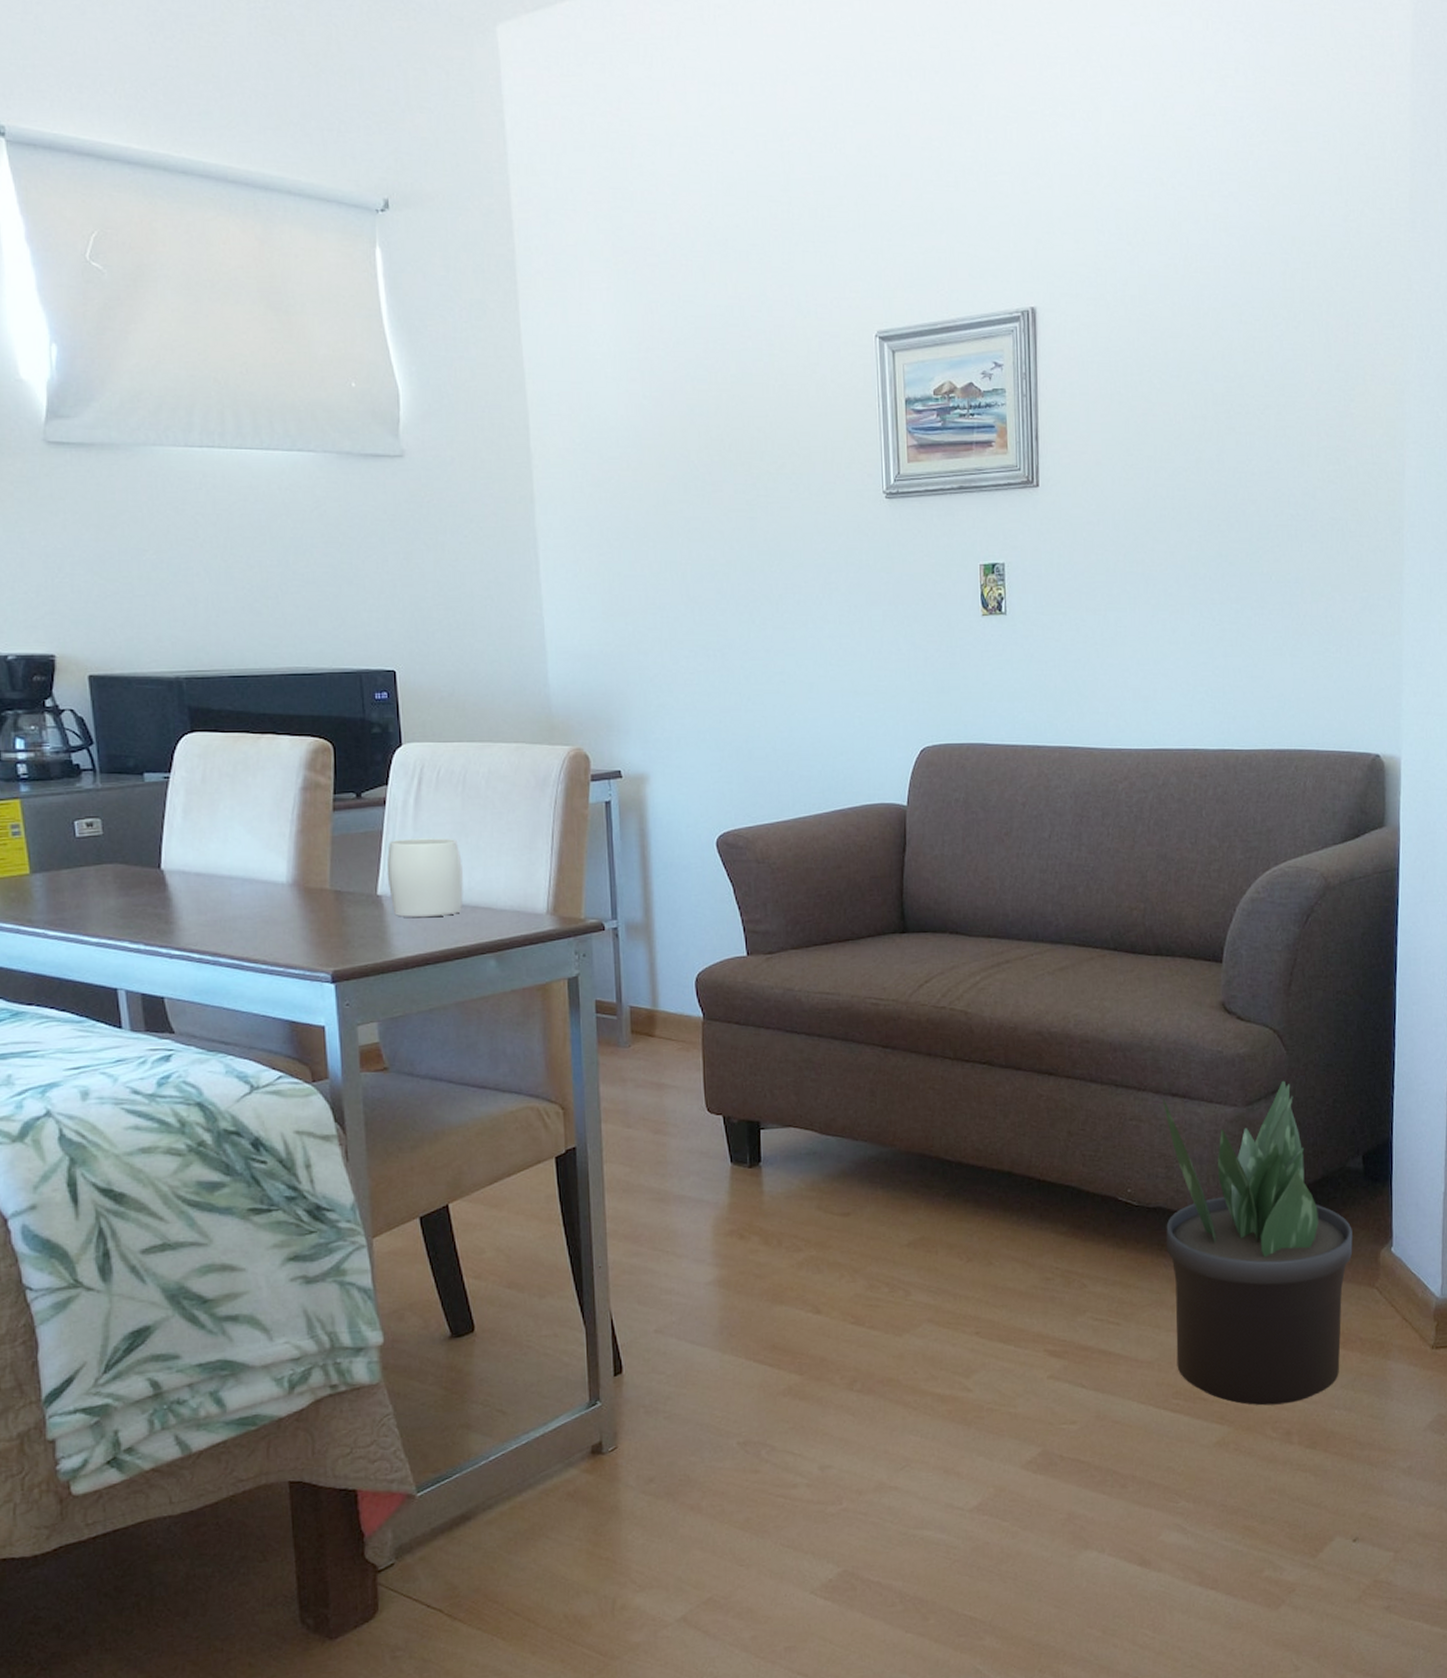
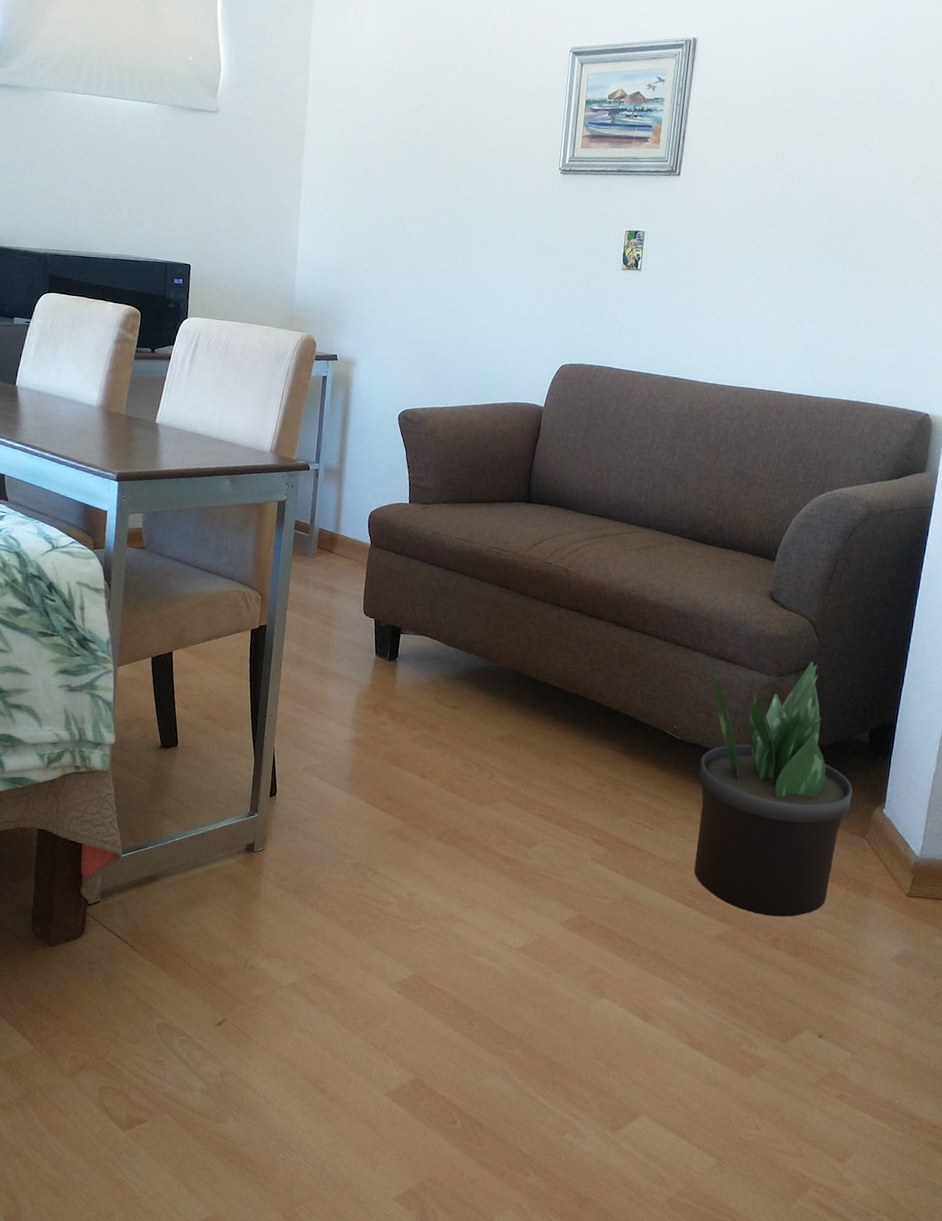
mug: present [386,838,464,918] -> none [164,385,217,444]

